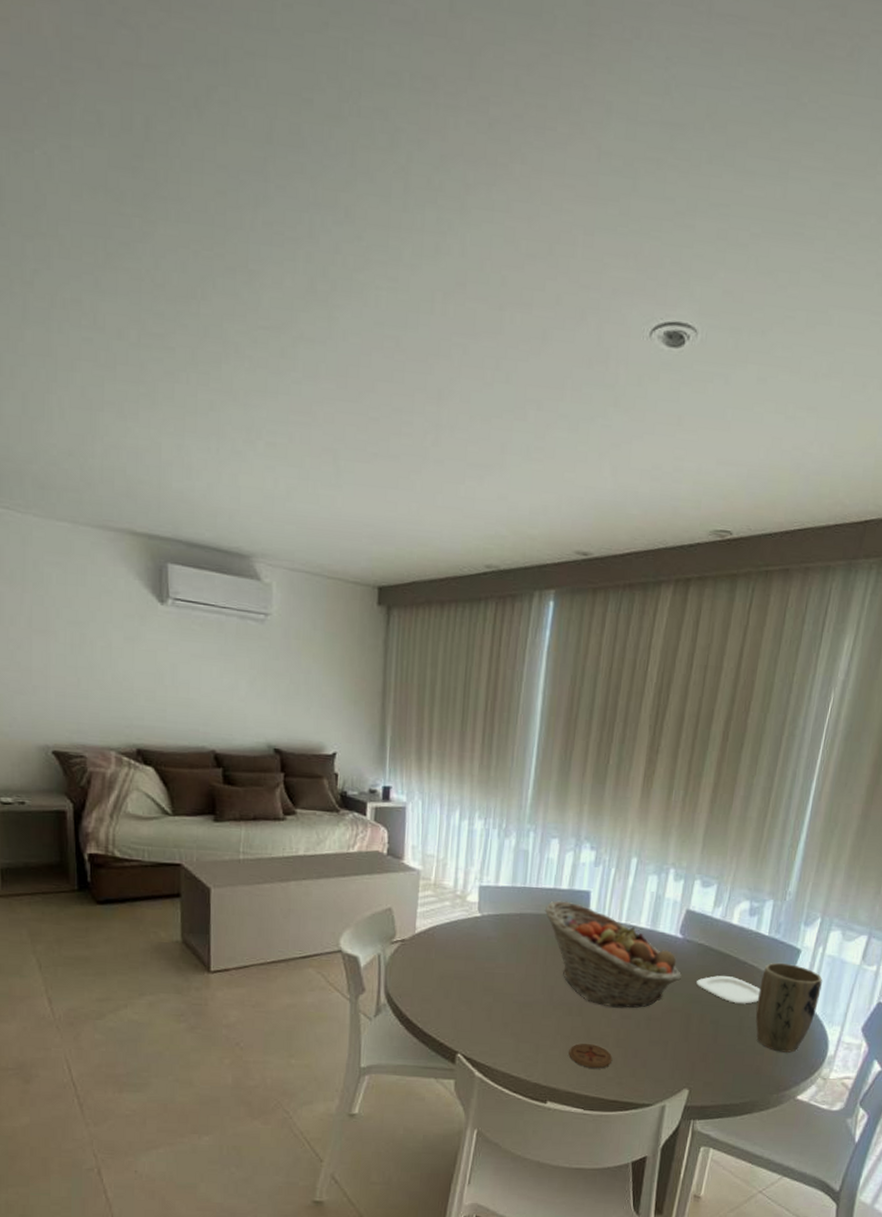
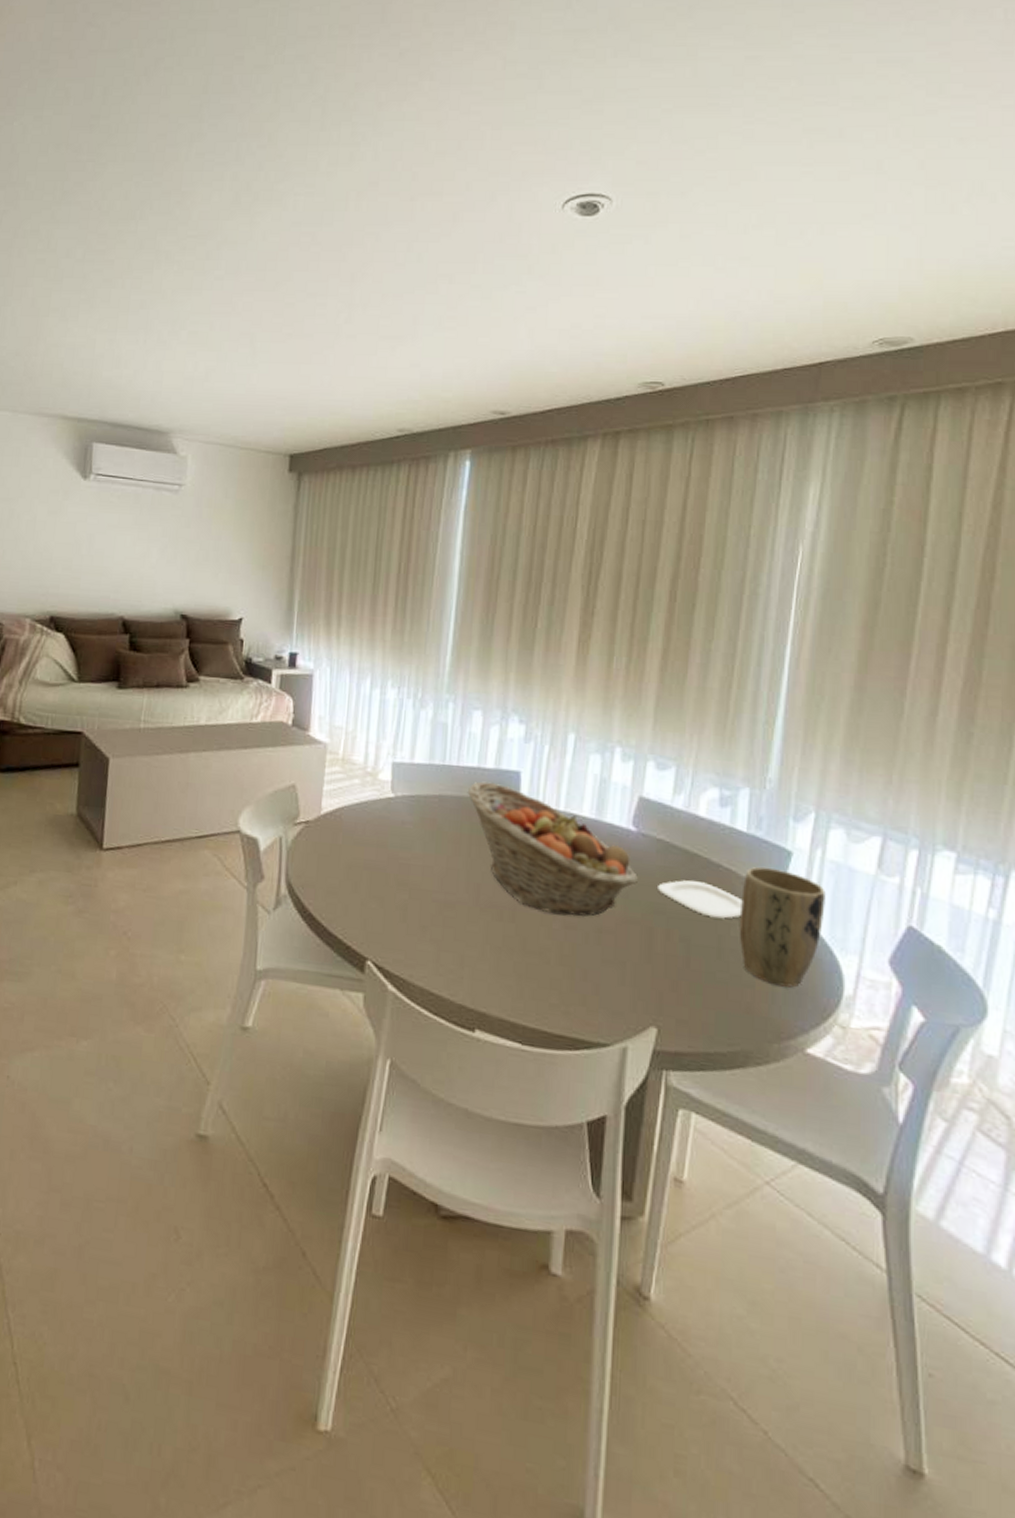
coaster: present [569,1044,613,1069] -> none [501,957,556,992]

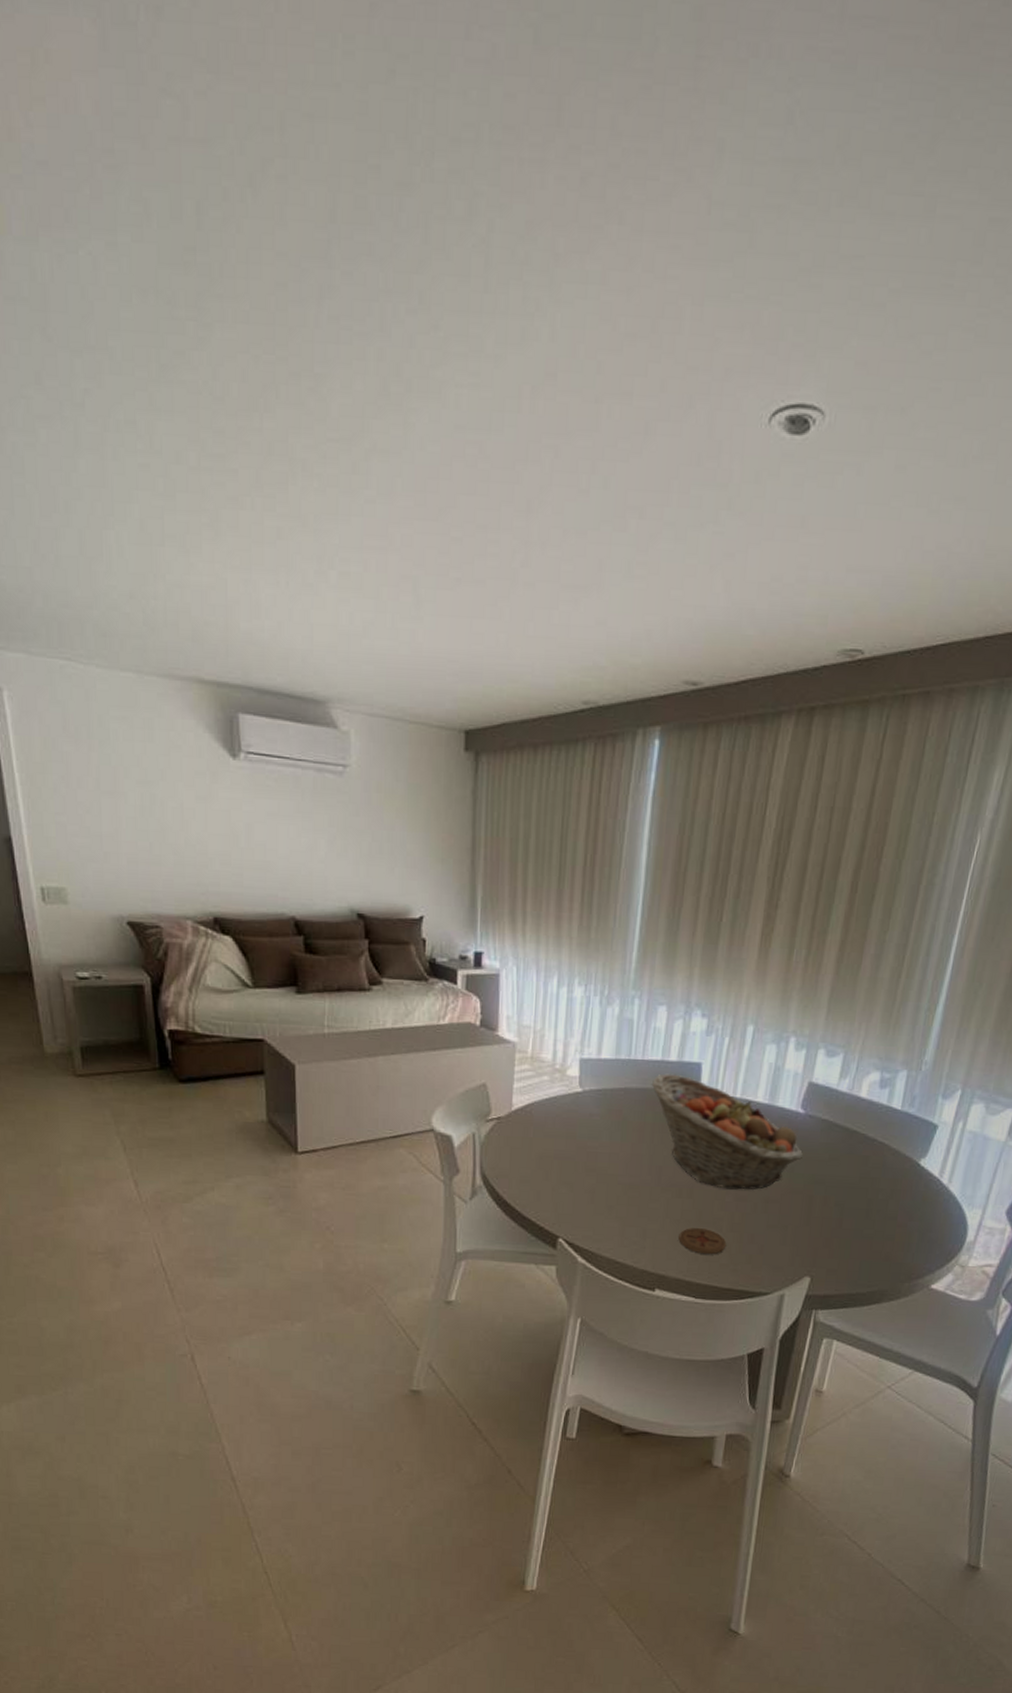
coaster: none [501,957,556,992] -> present [678,1228,727,1255]
plate: present [656,879,743,920] -> none [818,1153,892,1185]
plant pot: present [739,866,826,988] -> none [885,1139,962,1238]

